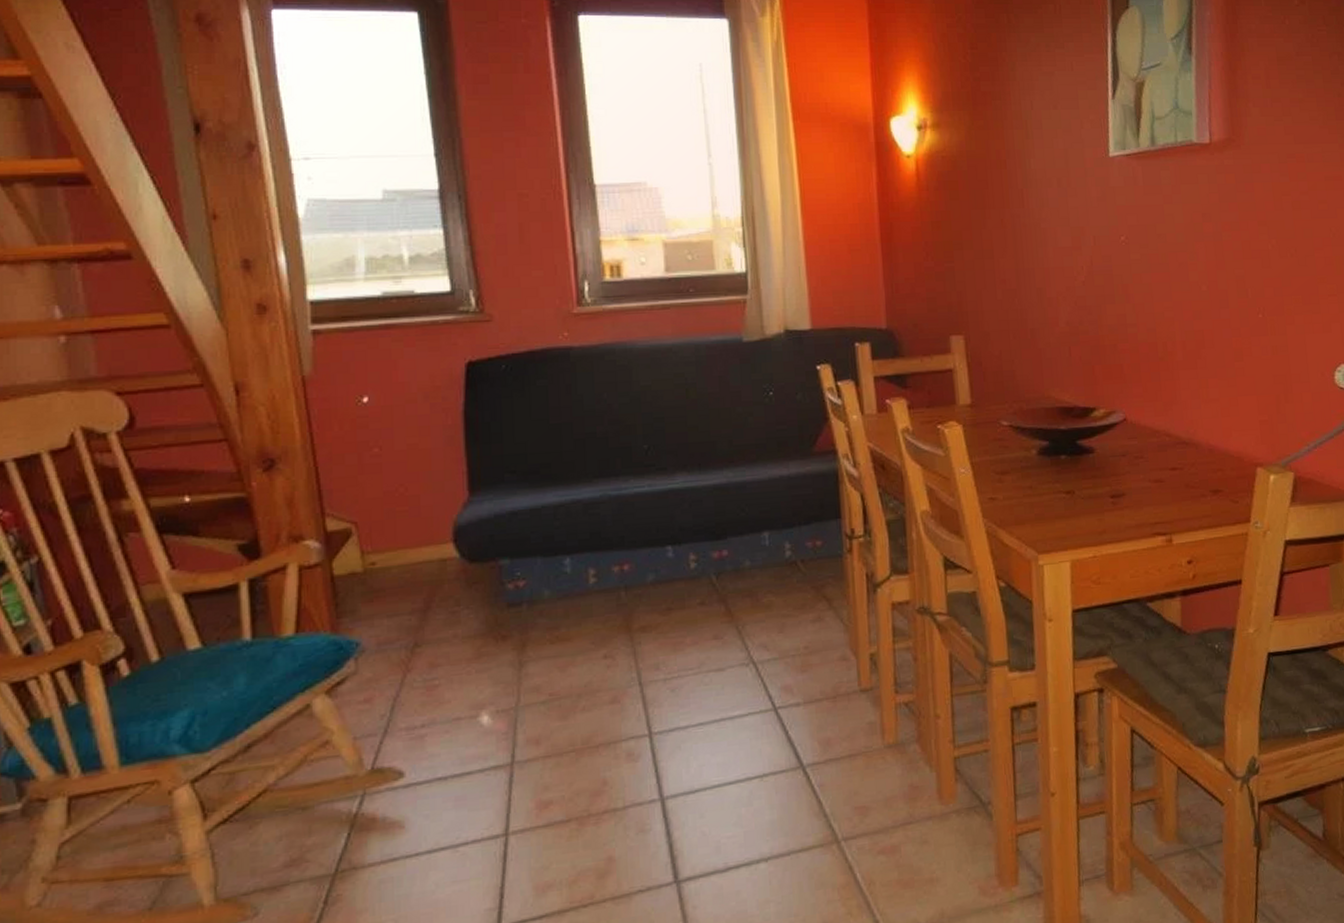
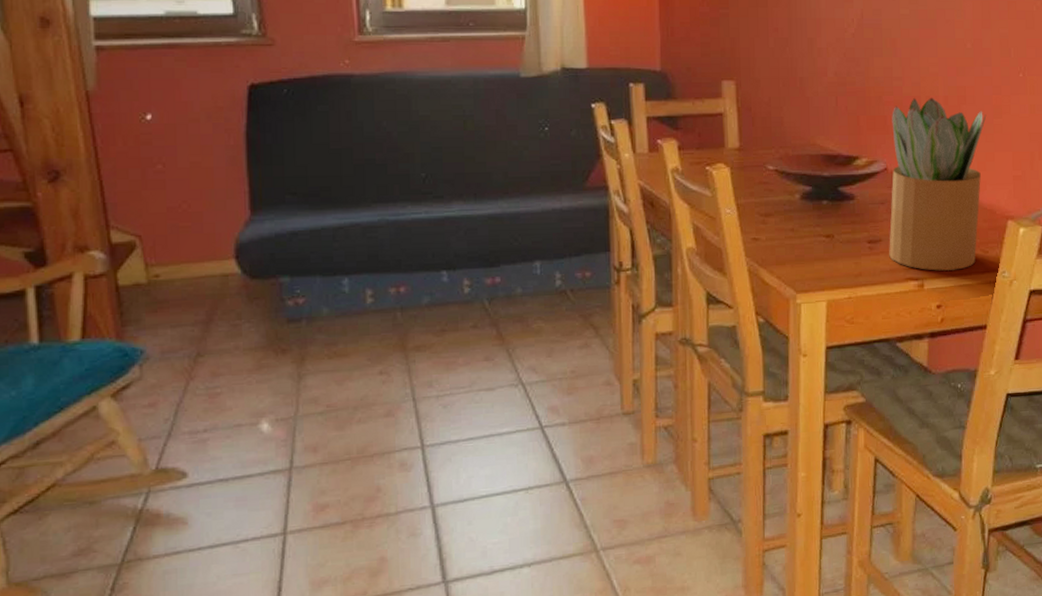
potted plant: none [1128,342,1227,525] -> present [889,97,987,271]

